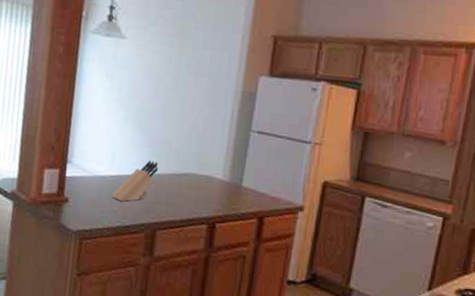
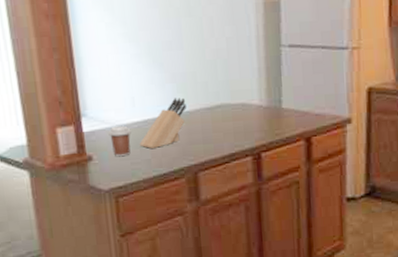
coffee cup: none [87,176,106,204] -> present [108,125,131,157]

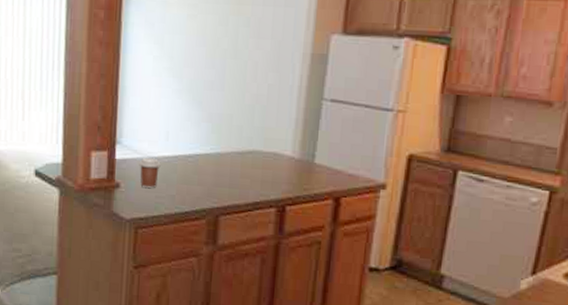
knife block: present [139,97,186,149] -> none [166,138,218,185]

